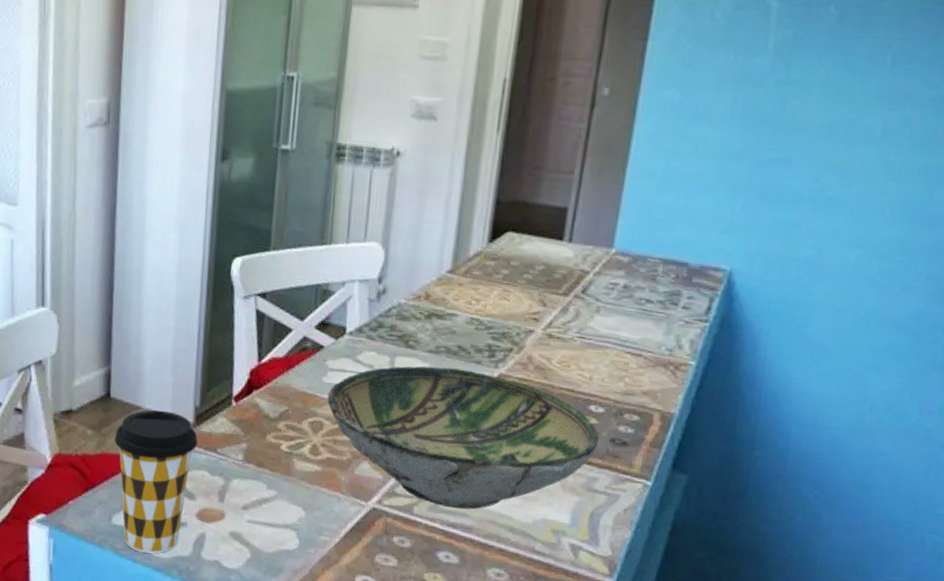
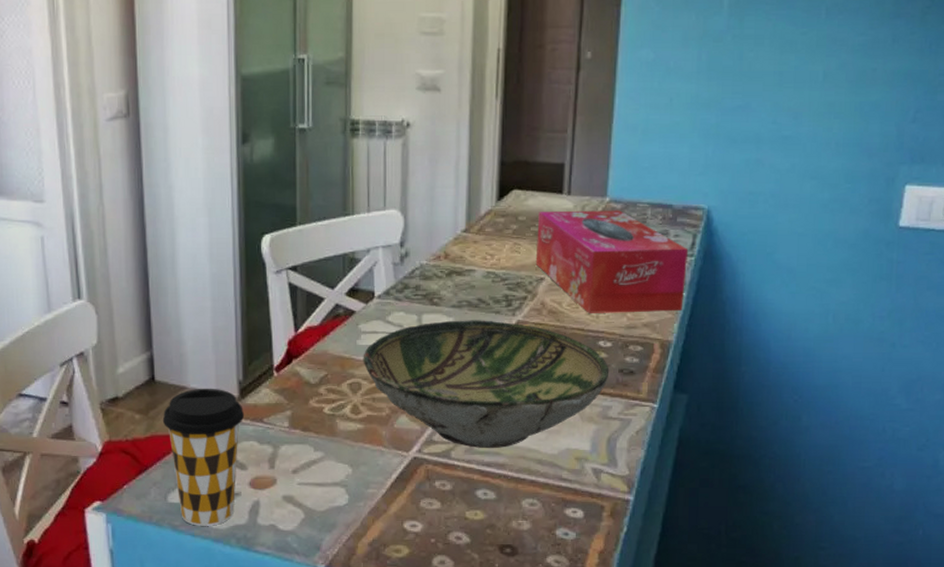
tissue box: none [525,258,703,382] -> present [535,210,689,313]

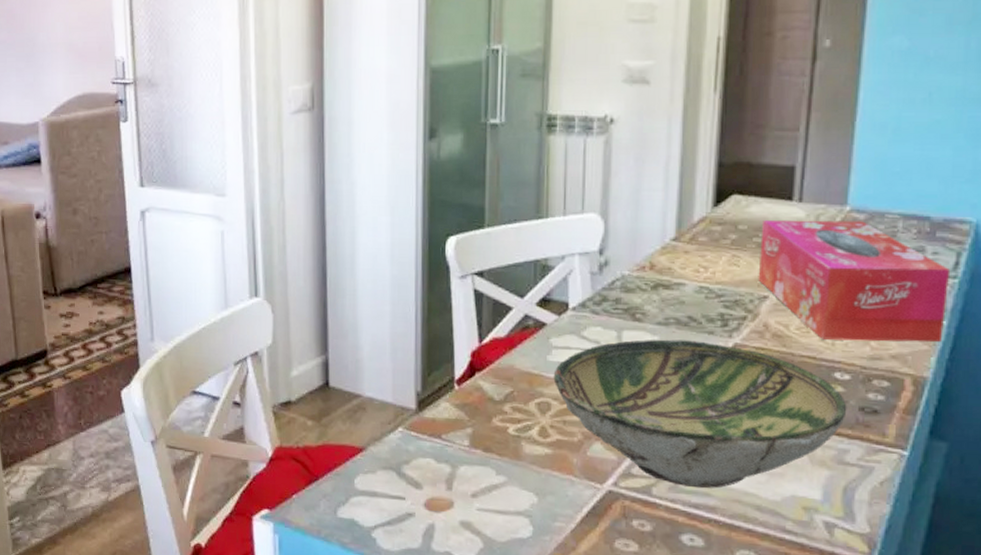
coffee cup: present [162,388,245,526] -> none [335,397,422,547]

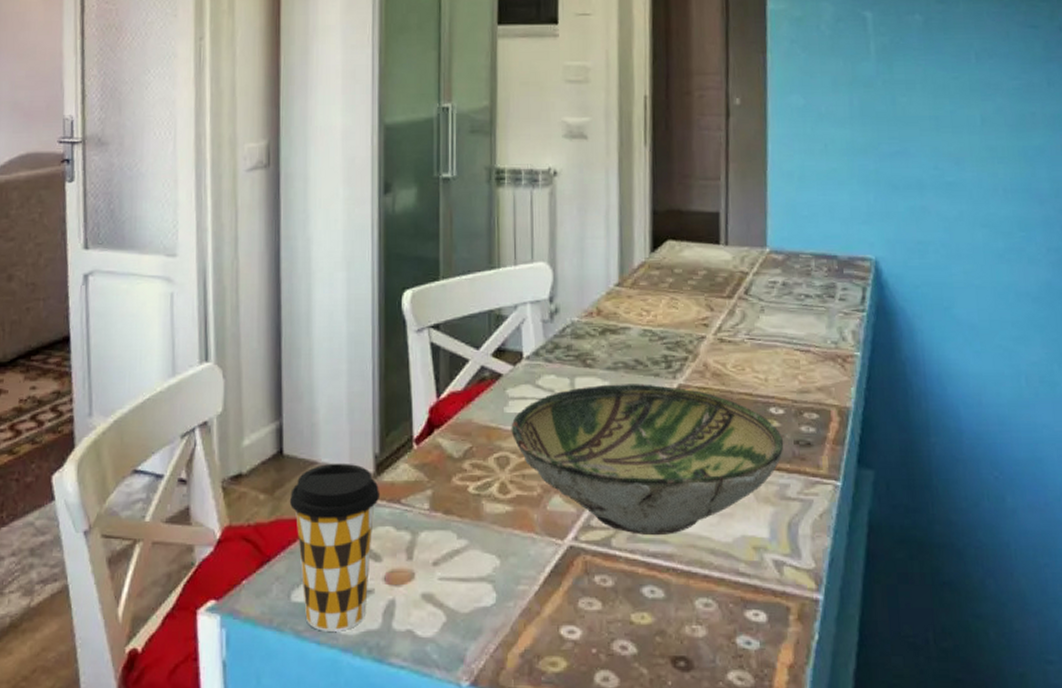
coffee cup: none [335,397,422,547] -> present [289,463,381,631]
tissue box: present [758,220,951,343] -> none [695,261,859,376]

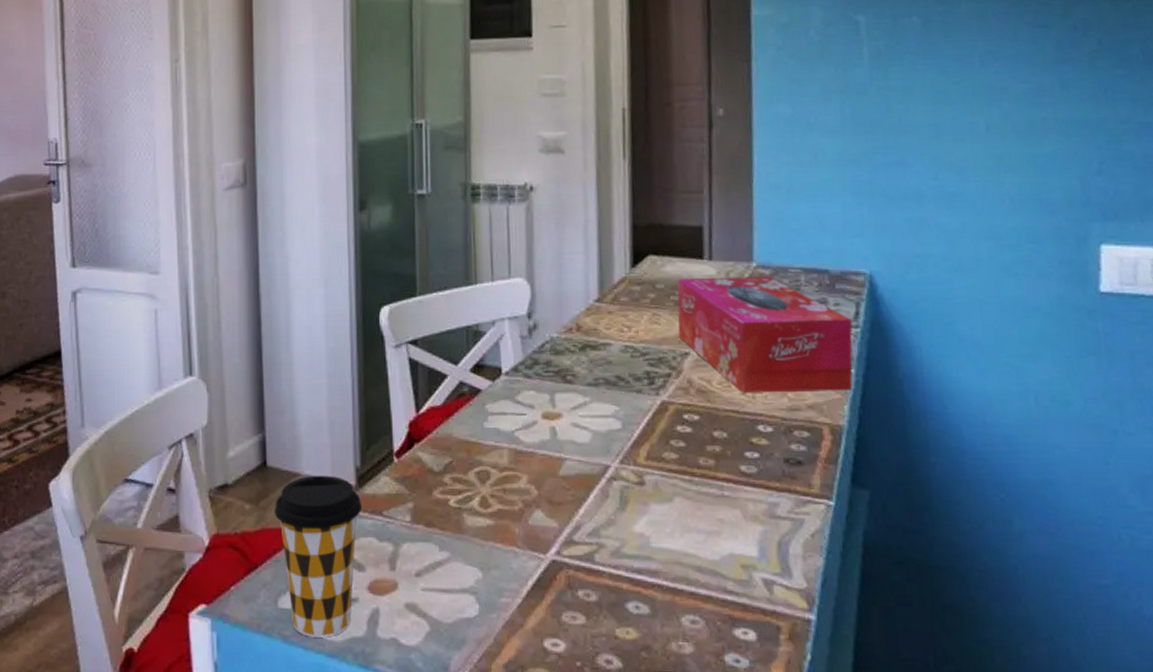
bowl: present [511,384,784,535] -> none [491,400,773,551]
tissue box: none [695,261,859,376] -> present [677,276,853,393]

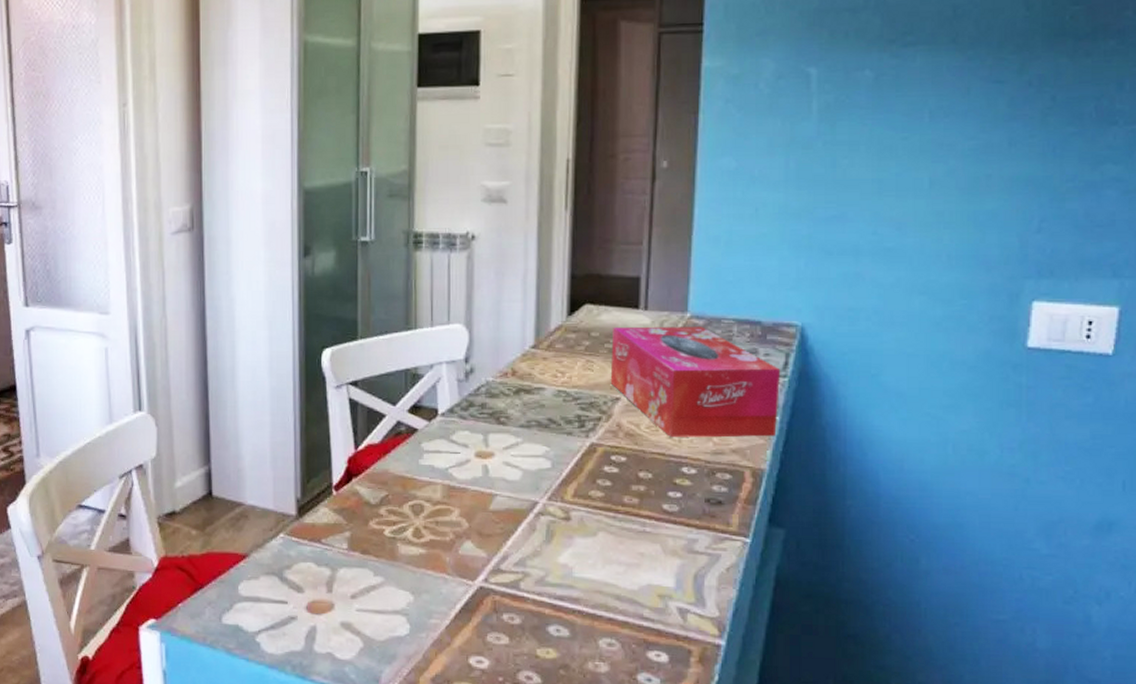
coffee cup: present [274,475,363,638] -> none [219,505,302,651]

